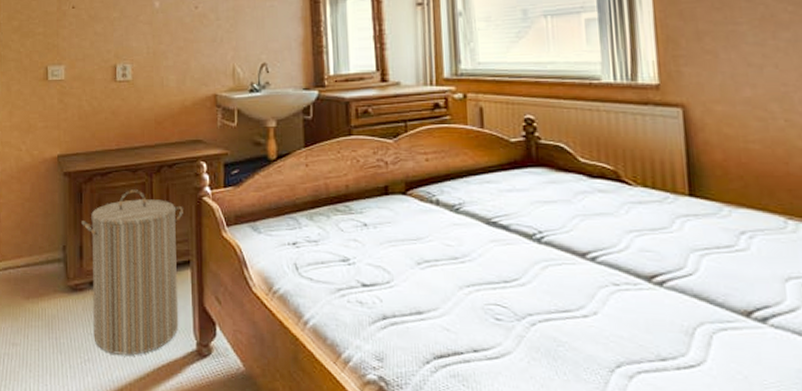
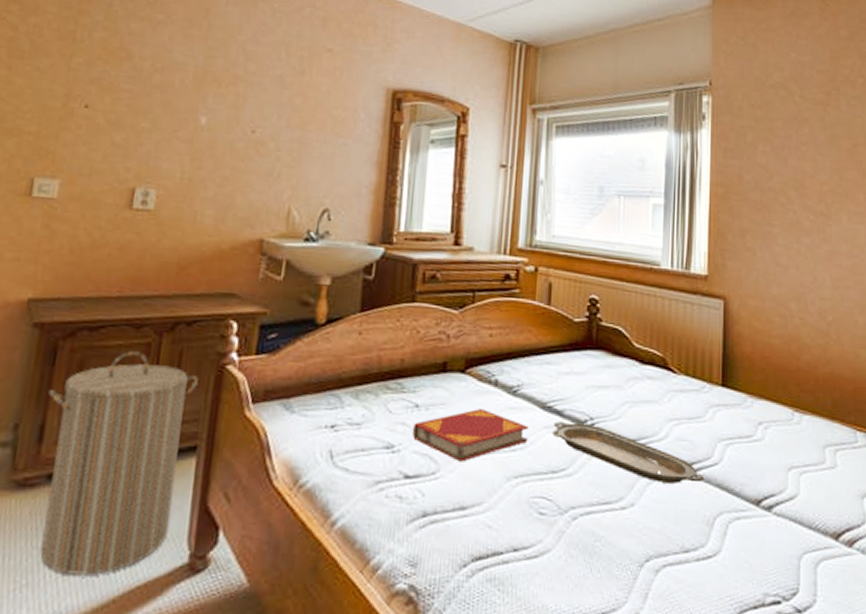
hardback book: none [364,226,476,273] -> present [413,409,529,462]
serving tray: none [499,236,677,294] -> present [552,422,704,484]

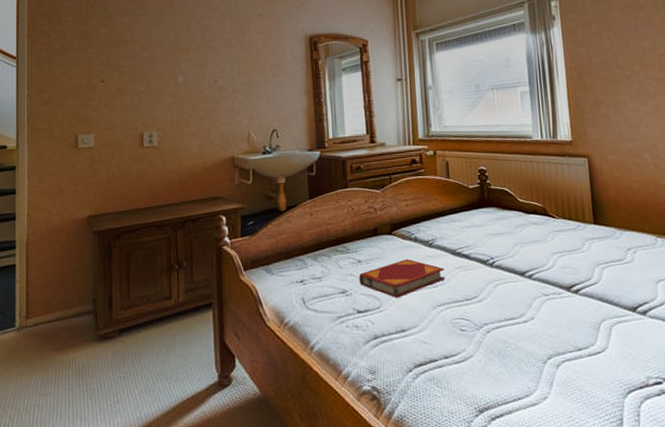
laundry hamper: present [40,351,198,575] -> none [111,243,205,394]
serving tray: present [552,422,704,484] -> none [462,262,587,301]

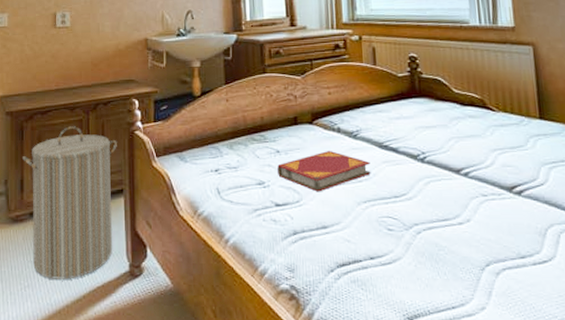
laundry hamper: none [111,243,205,394] -> present [23,126,117,280]

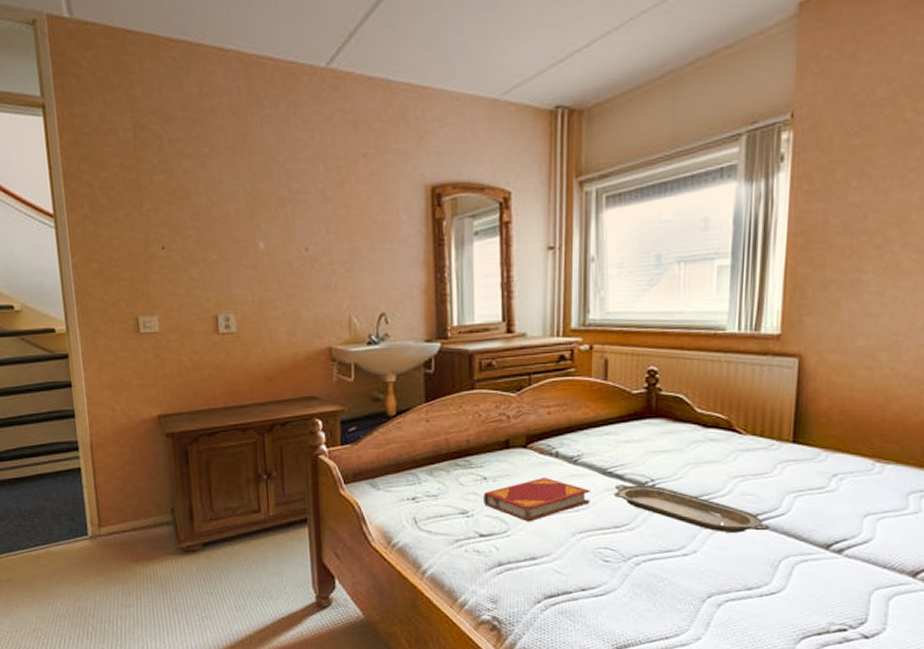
laundry hamper: present [23,126,117,280] -> none [189,450,299,610]
serving tray: none [390,157,532,202] -> present [614,485,769,533]

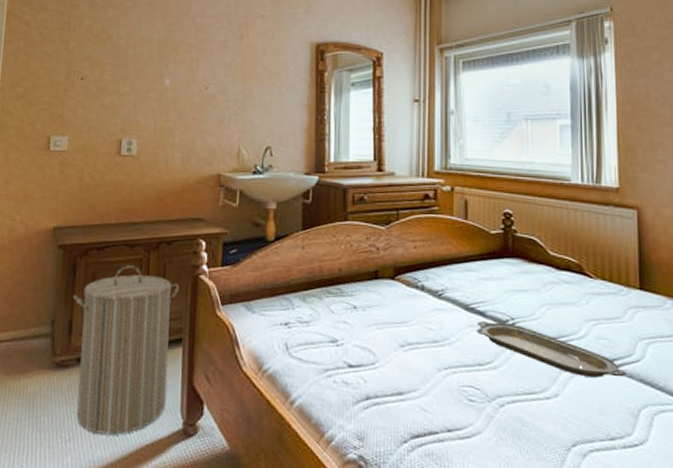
laundry hamper: none [189,450,299,610] -> present [73,265,179,435]
hardback book: present [484,478,591,522] -> none [353,310,455,355]

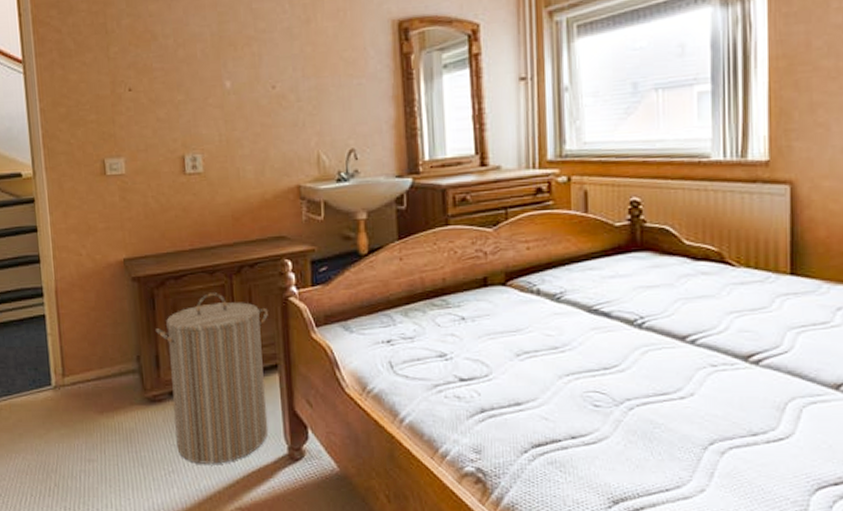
serving tray: present [476,321,626,378] -> none [600,322,772,373]

